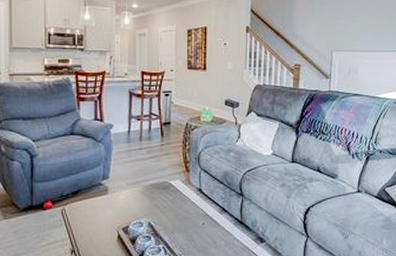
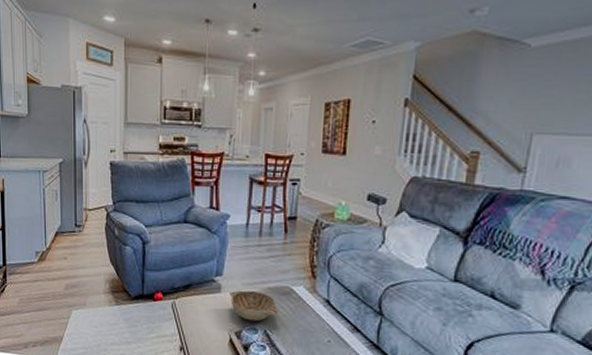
decorative bowl: none [116,189,160,216] -> present [229,290,279,322]

